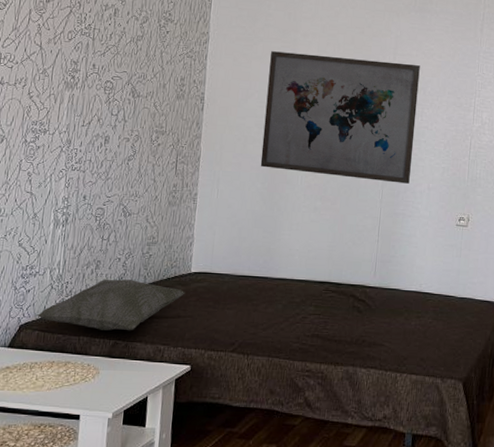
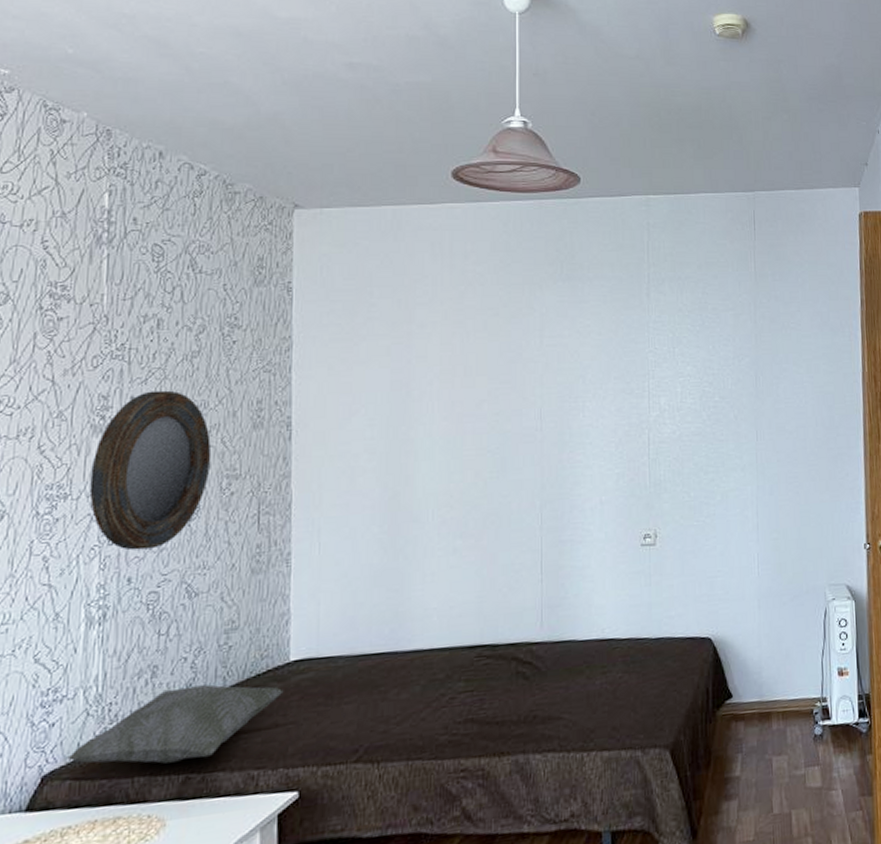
home mirror: none [61,61,147,177] -> present [89,390,212,551]
wall art: present [260,51,420,184] -> none [375,347,577,505]

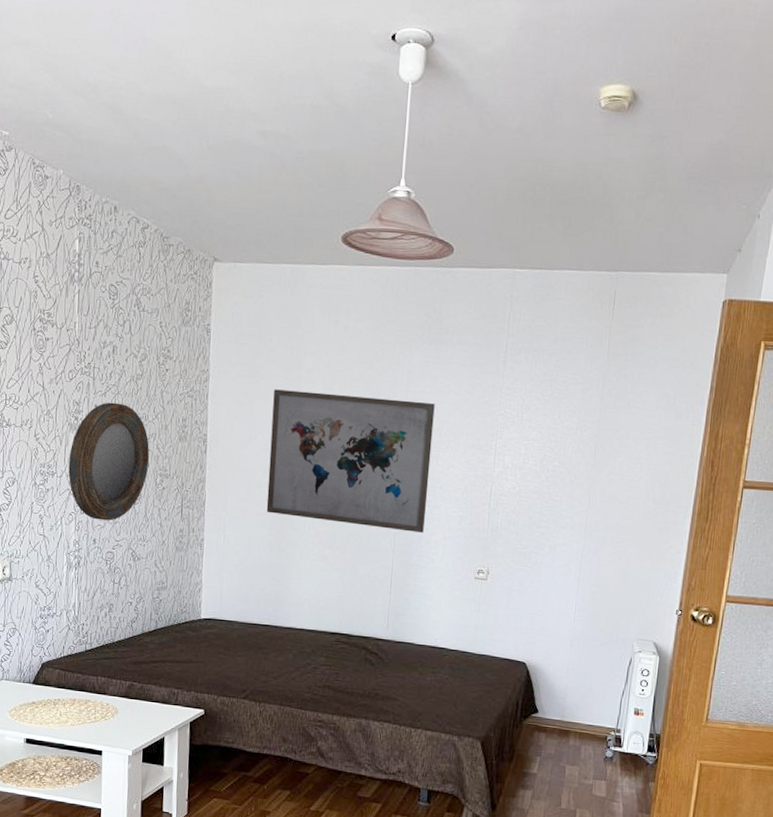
decorative pillow: present [67,684,284,764] -> none [57,622,196,674]
wall art: none [375,347,577,505] -> present [266,389,435,533]

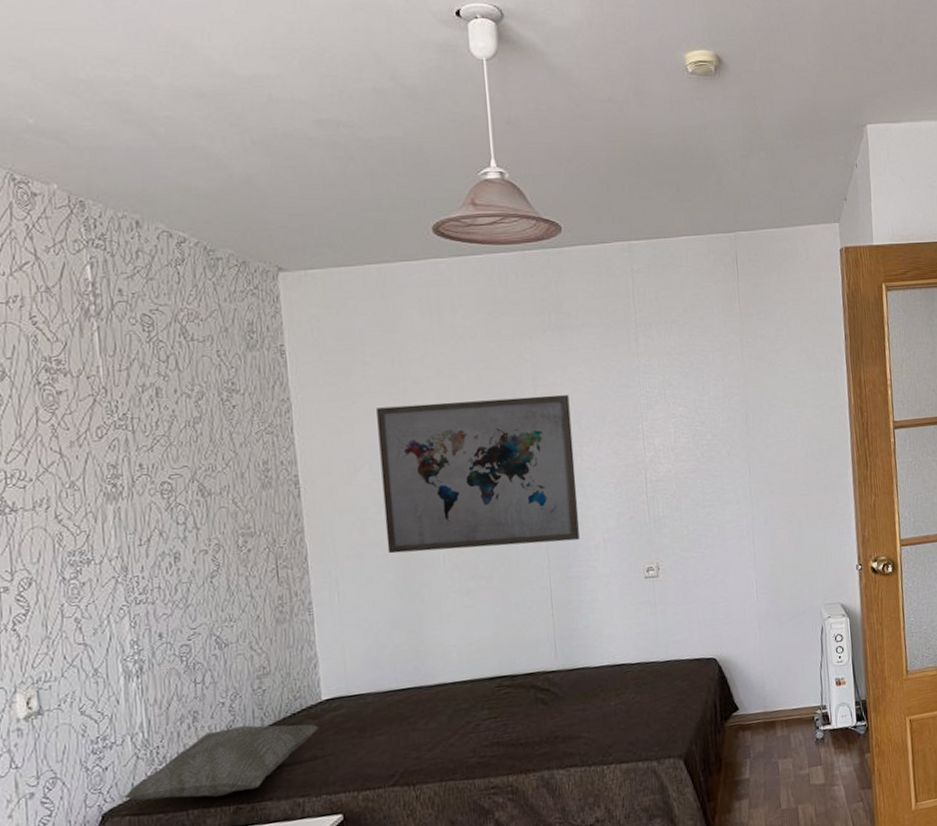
decorative pillow: none [57,622,196,674] -> present [124,724,319,801]
home mirror: present [68,402,150,521] -> none [109,456,226,609]

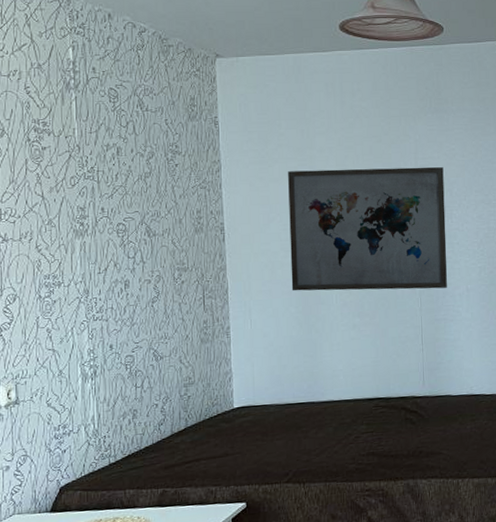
decorative pillow: present [124,724,319,801] -> none [77,424,231,481]

